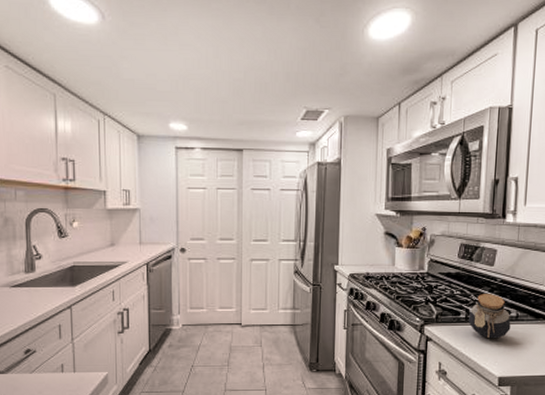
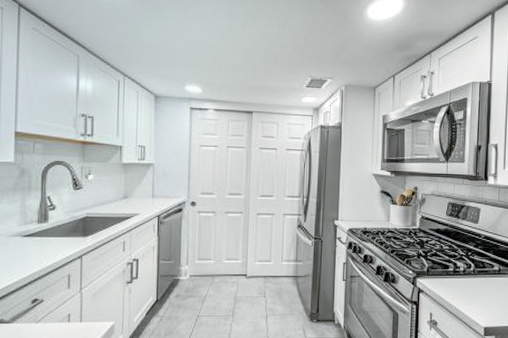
jar: present [469,294,511,339] -> none [456,249,494,291]

